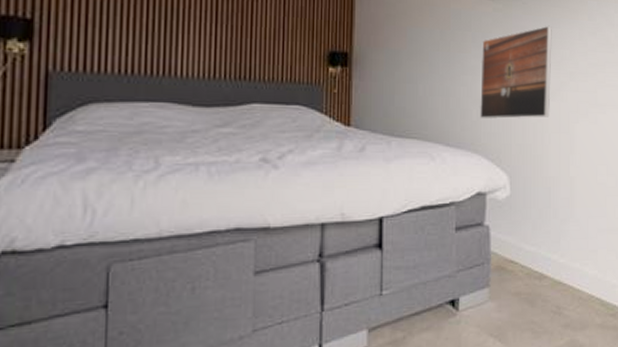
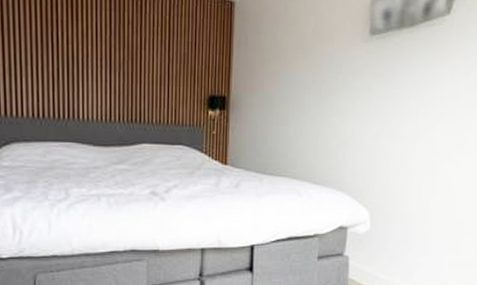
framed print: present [480,25,552,120] -> none [346,66,424,160]

